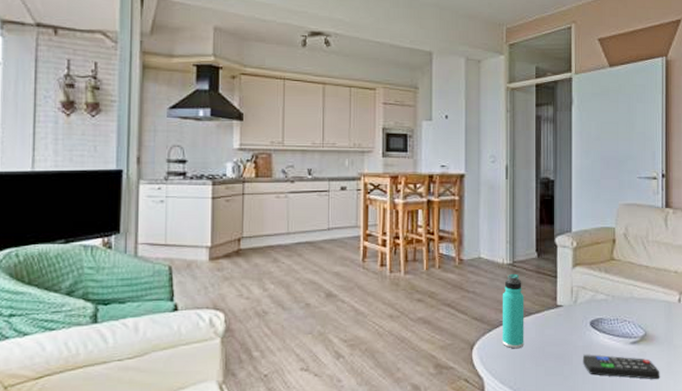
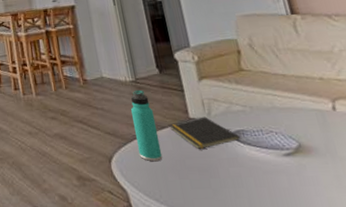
notepad: none [536,304,598,336] -> present [169,116,241,149]
remote control: present [582,355,660,380] -> none [229,167,331,195]

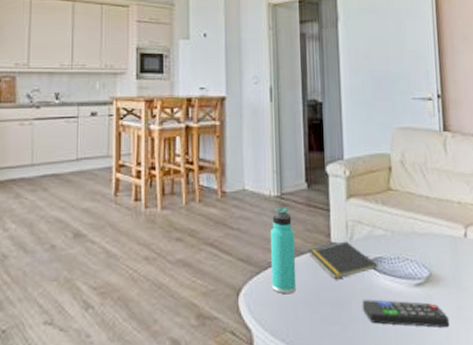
remote control: none [229,167,331,195] -> present [362,300,450,328]

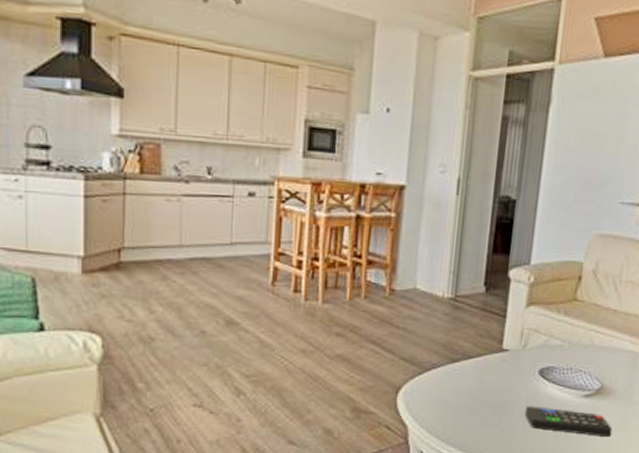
thermos bottle: present [270,207,297,295] -> none [433,309,465,396]
notepad: present [309,241,378,279] -> none [477,348,548,384]

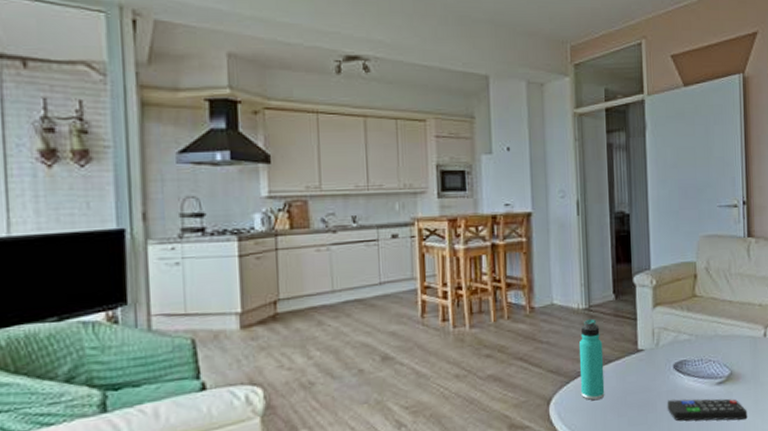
thermos bottle: none [433,309,465,396] -> present [579,318,605,401]

